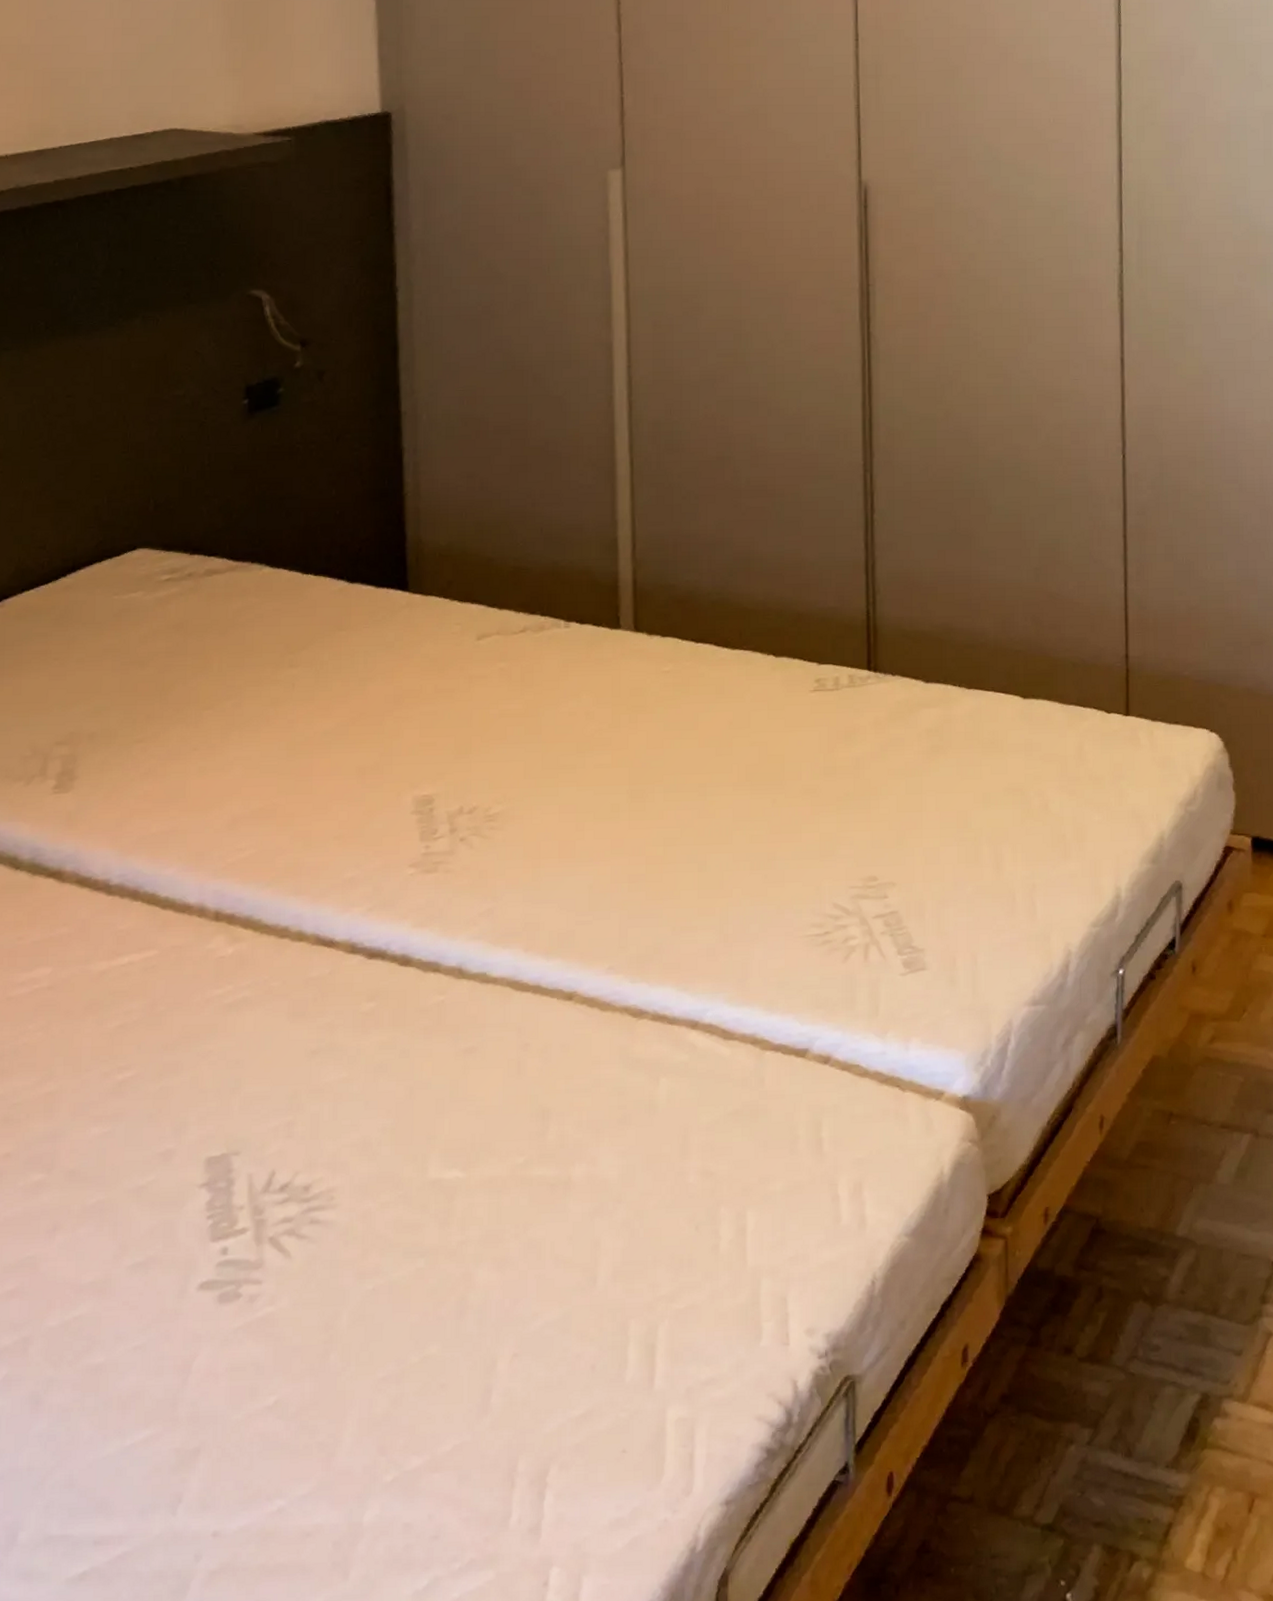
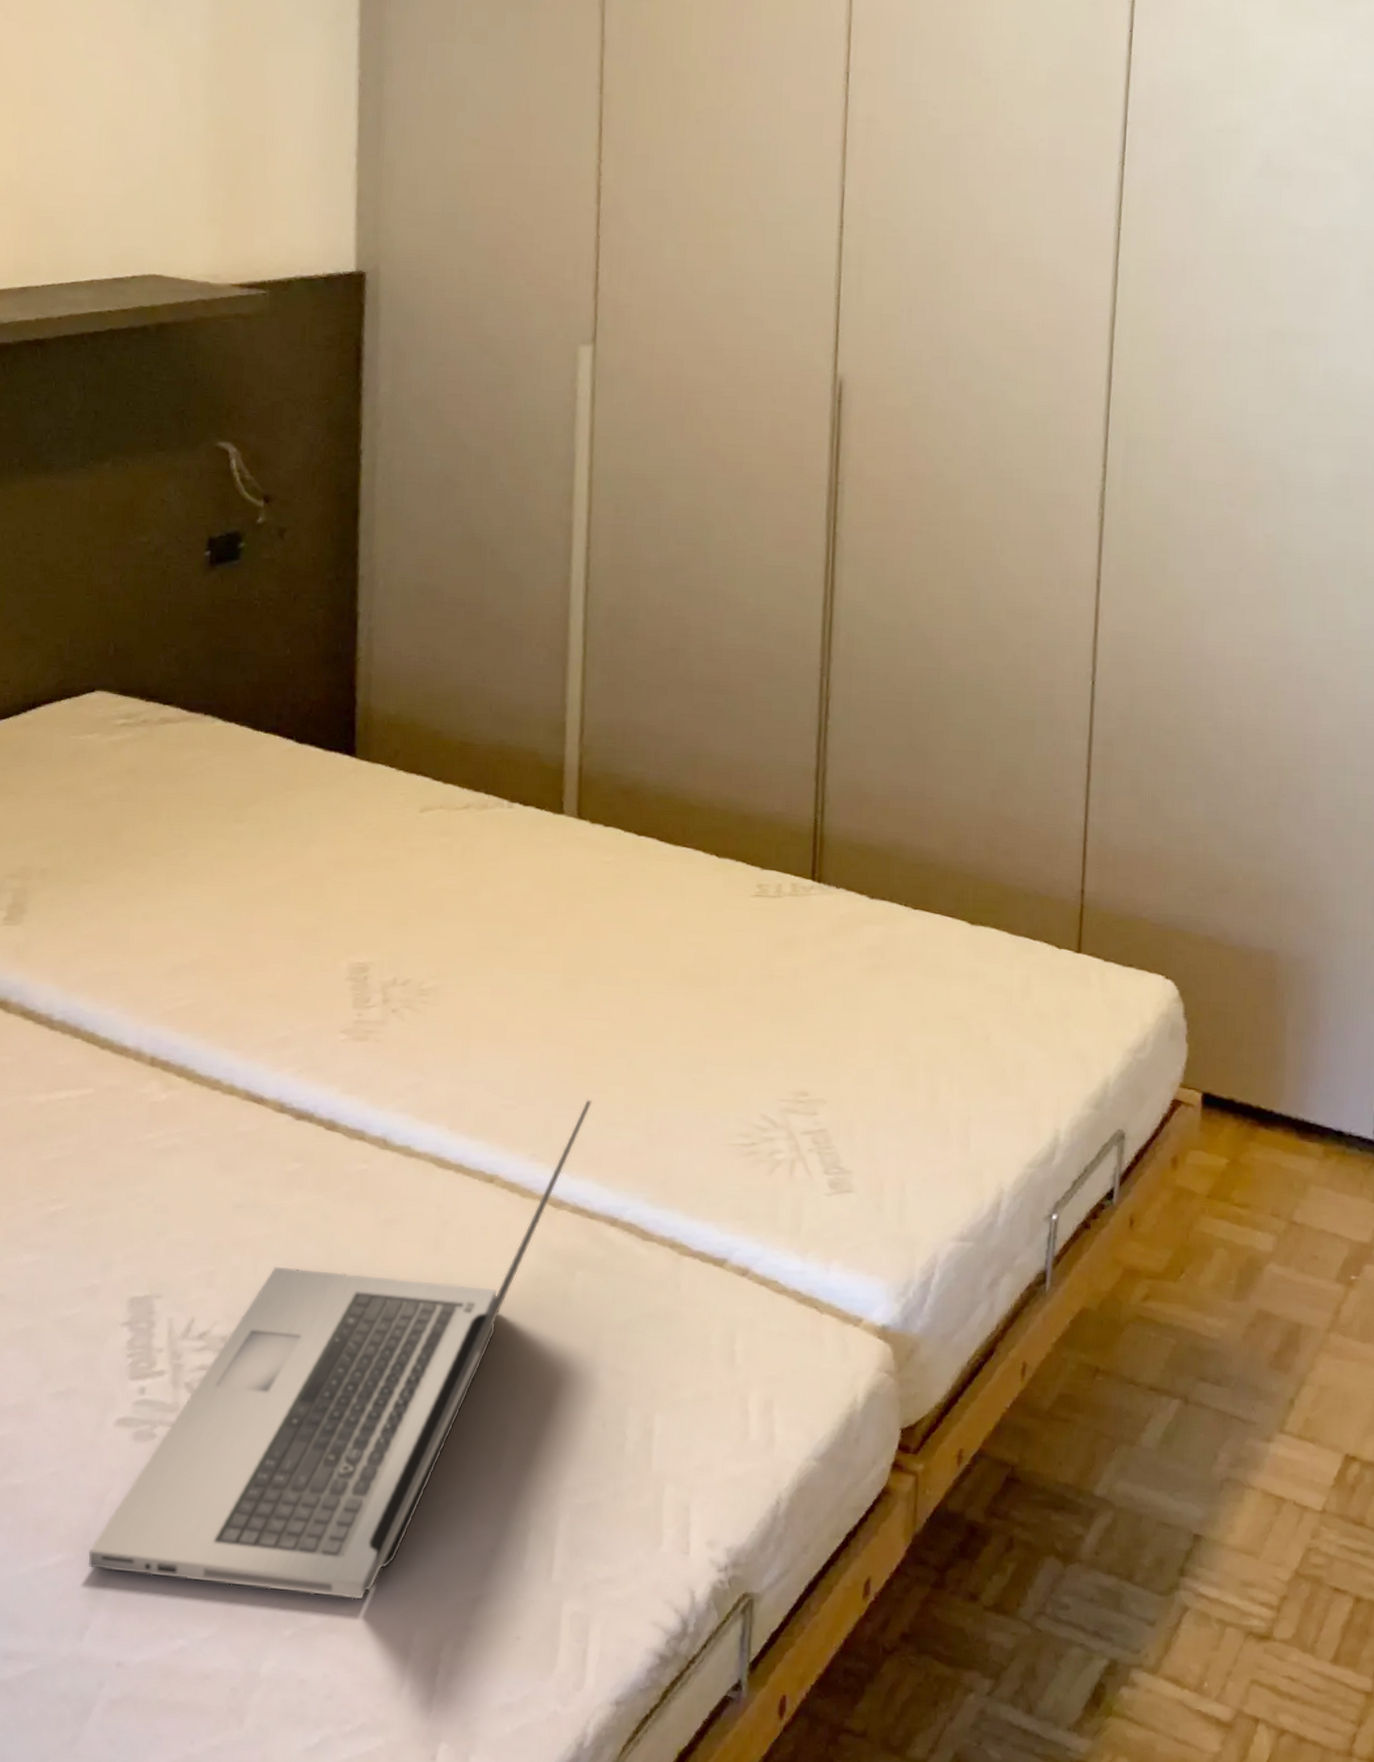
laptop: none [177,907,666,1440] -> present [88,1099,592,1600]

